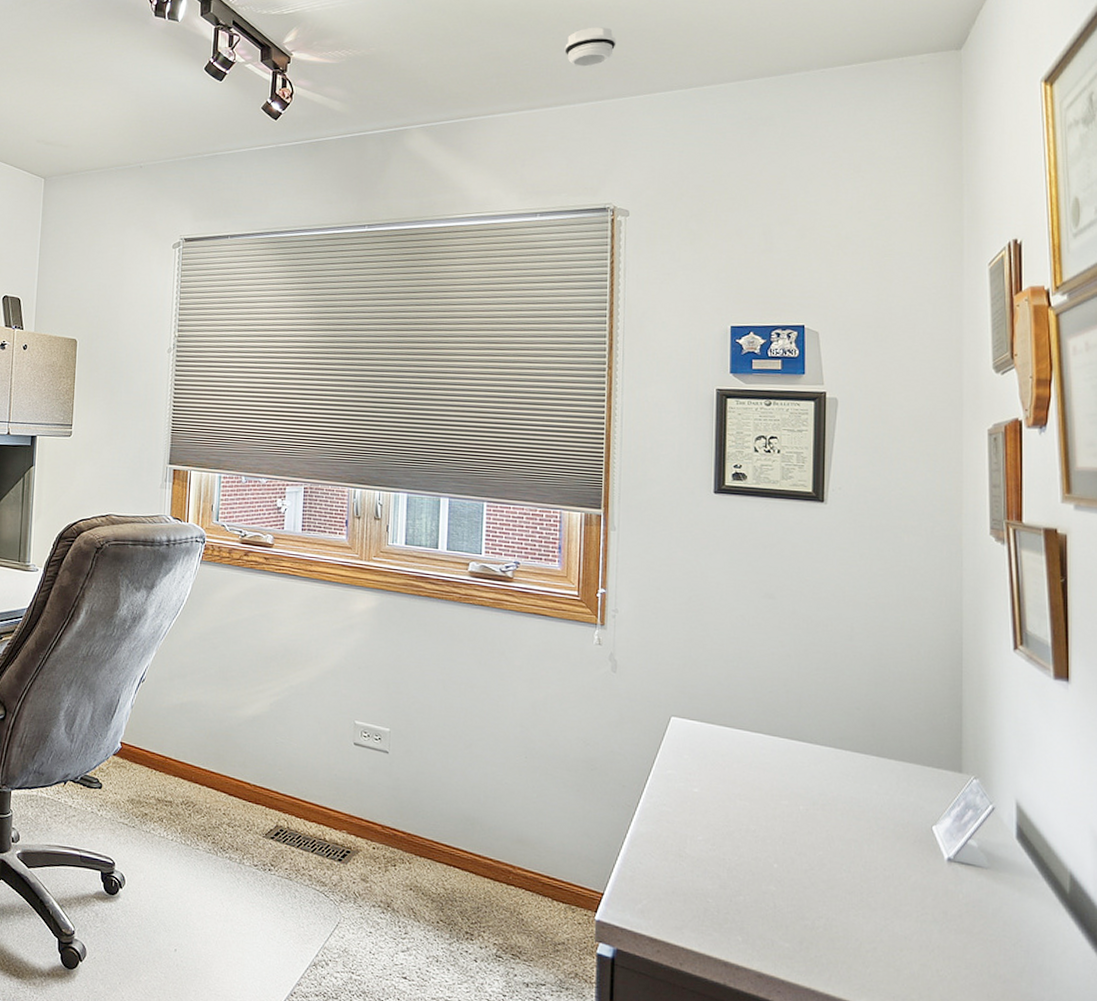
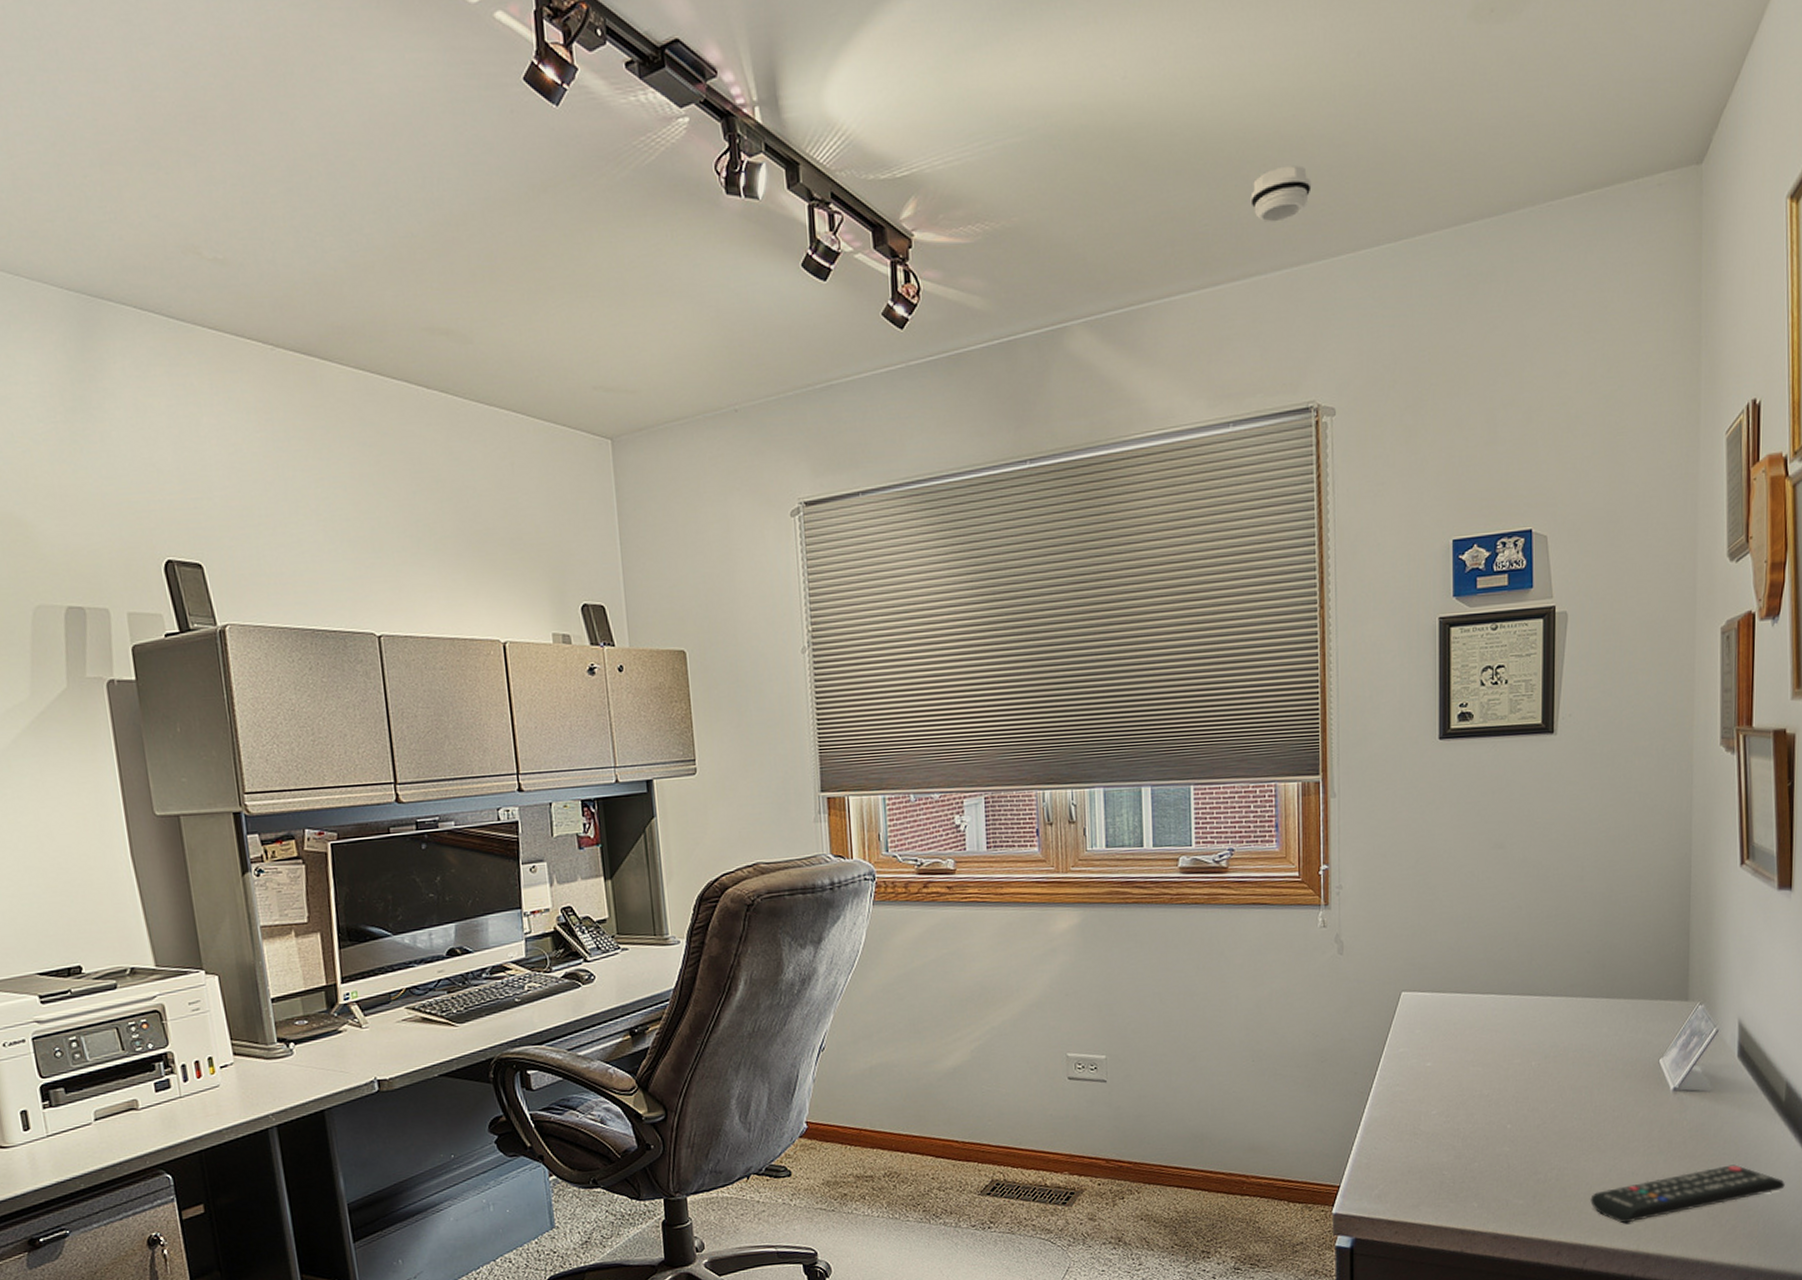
remote control: none [860,948,1073,990] -> present [1590,1164,1785,1224]

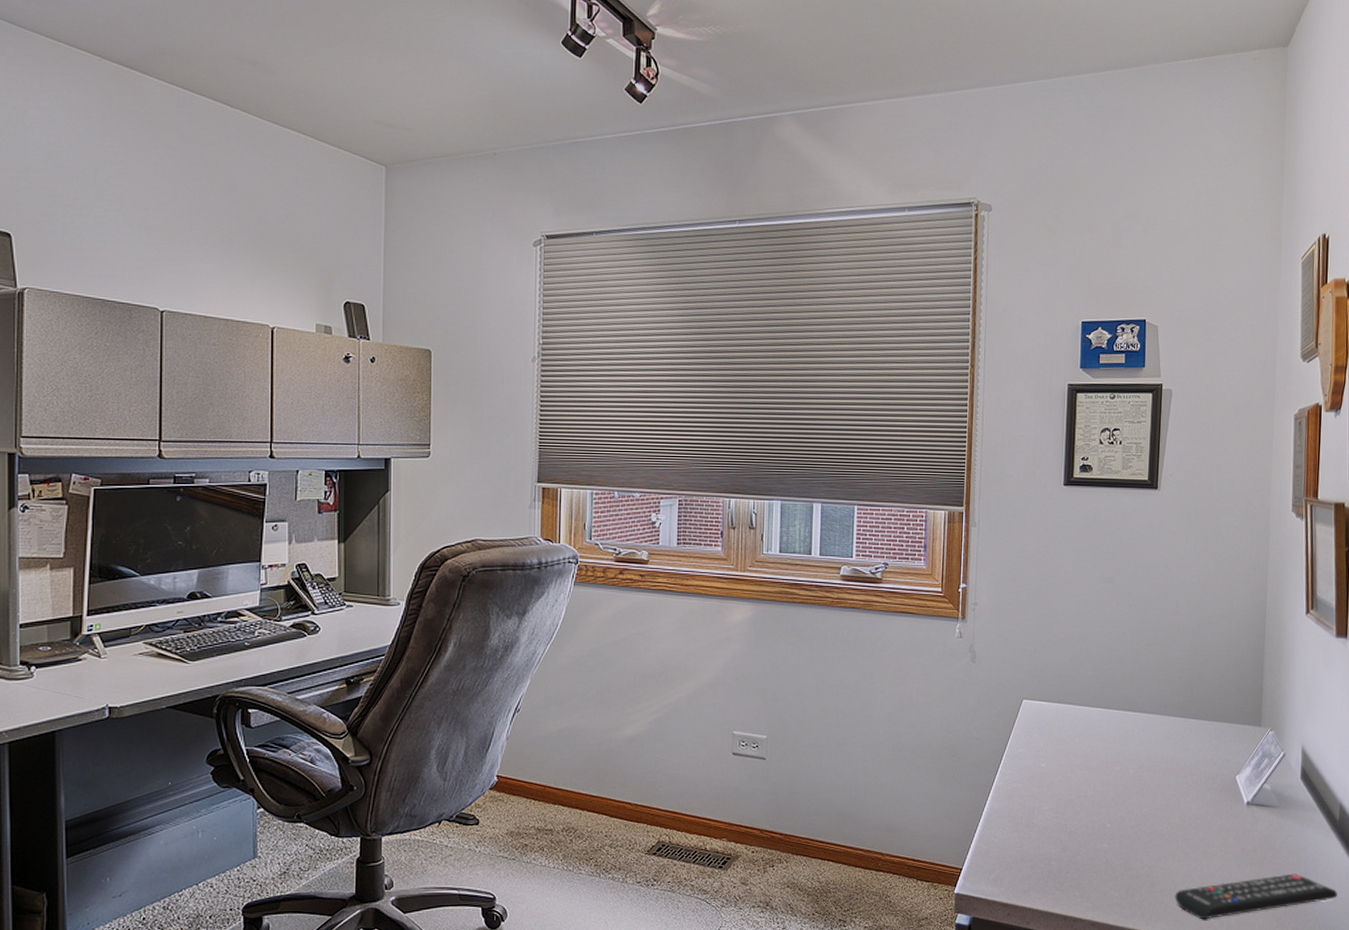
smoke detector: present [1250,165,1312,223] -> none [932,10,982,53]

